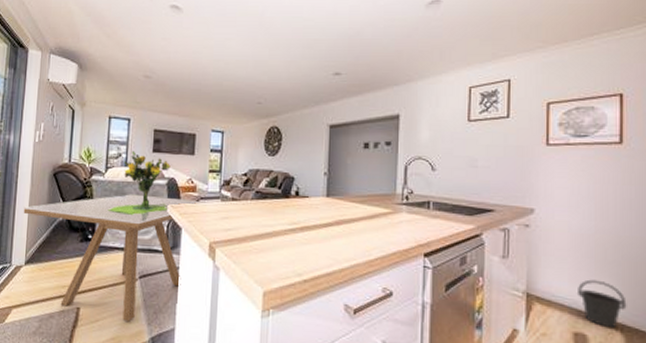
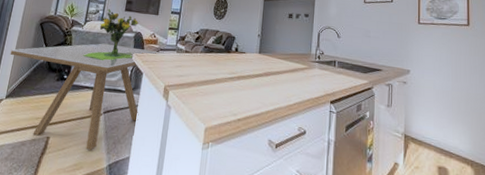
bucket: present [578,279,627,329] -> none [441,125,475,164]

